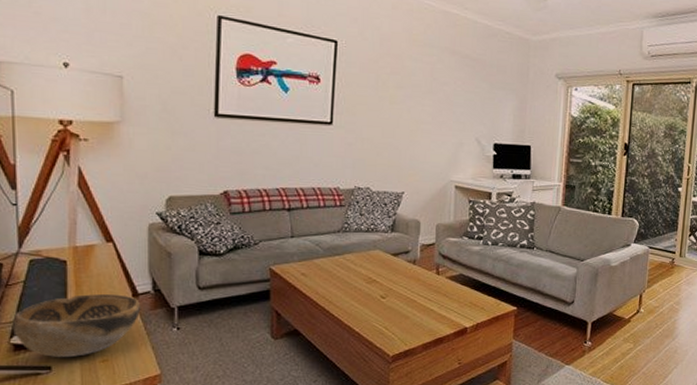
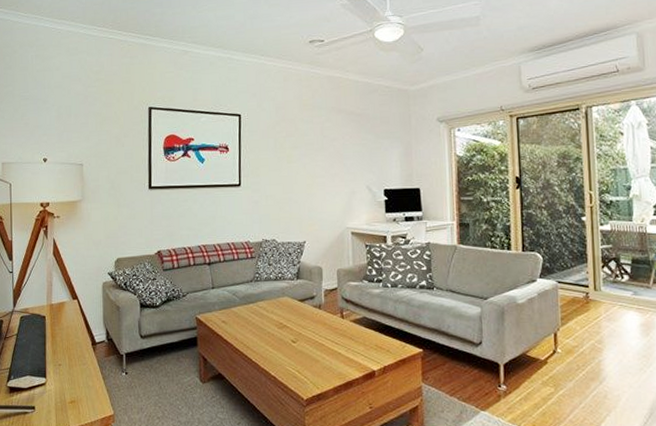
decorative bowl: present [13,294,141,357] -> none [9,344,98,398]

